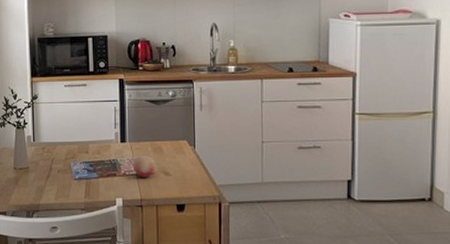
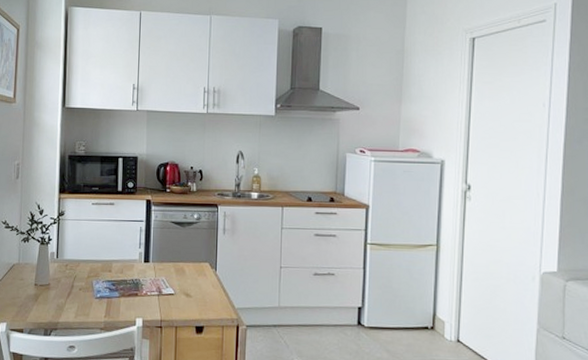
fruit: present [132,155,156,177] -> none [154,275,177,298]

